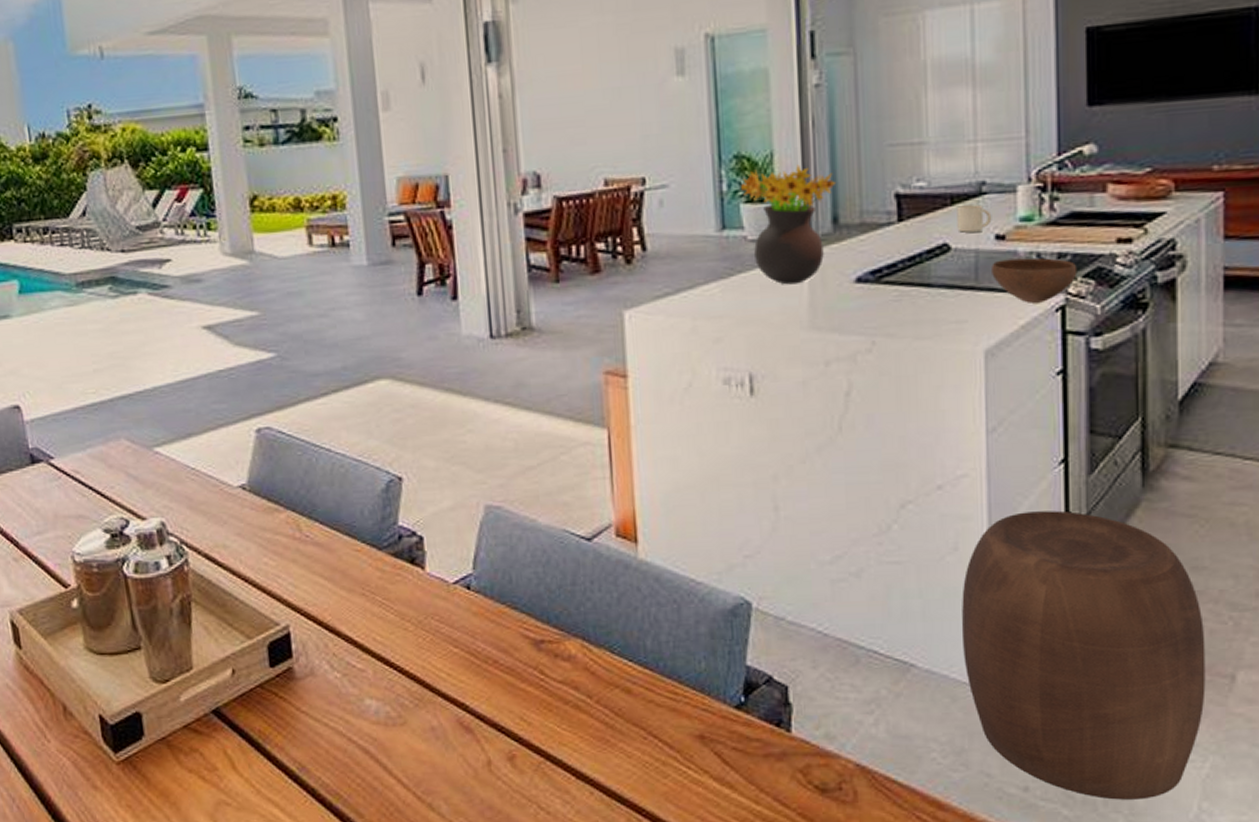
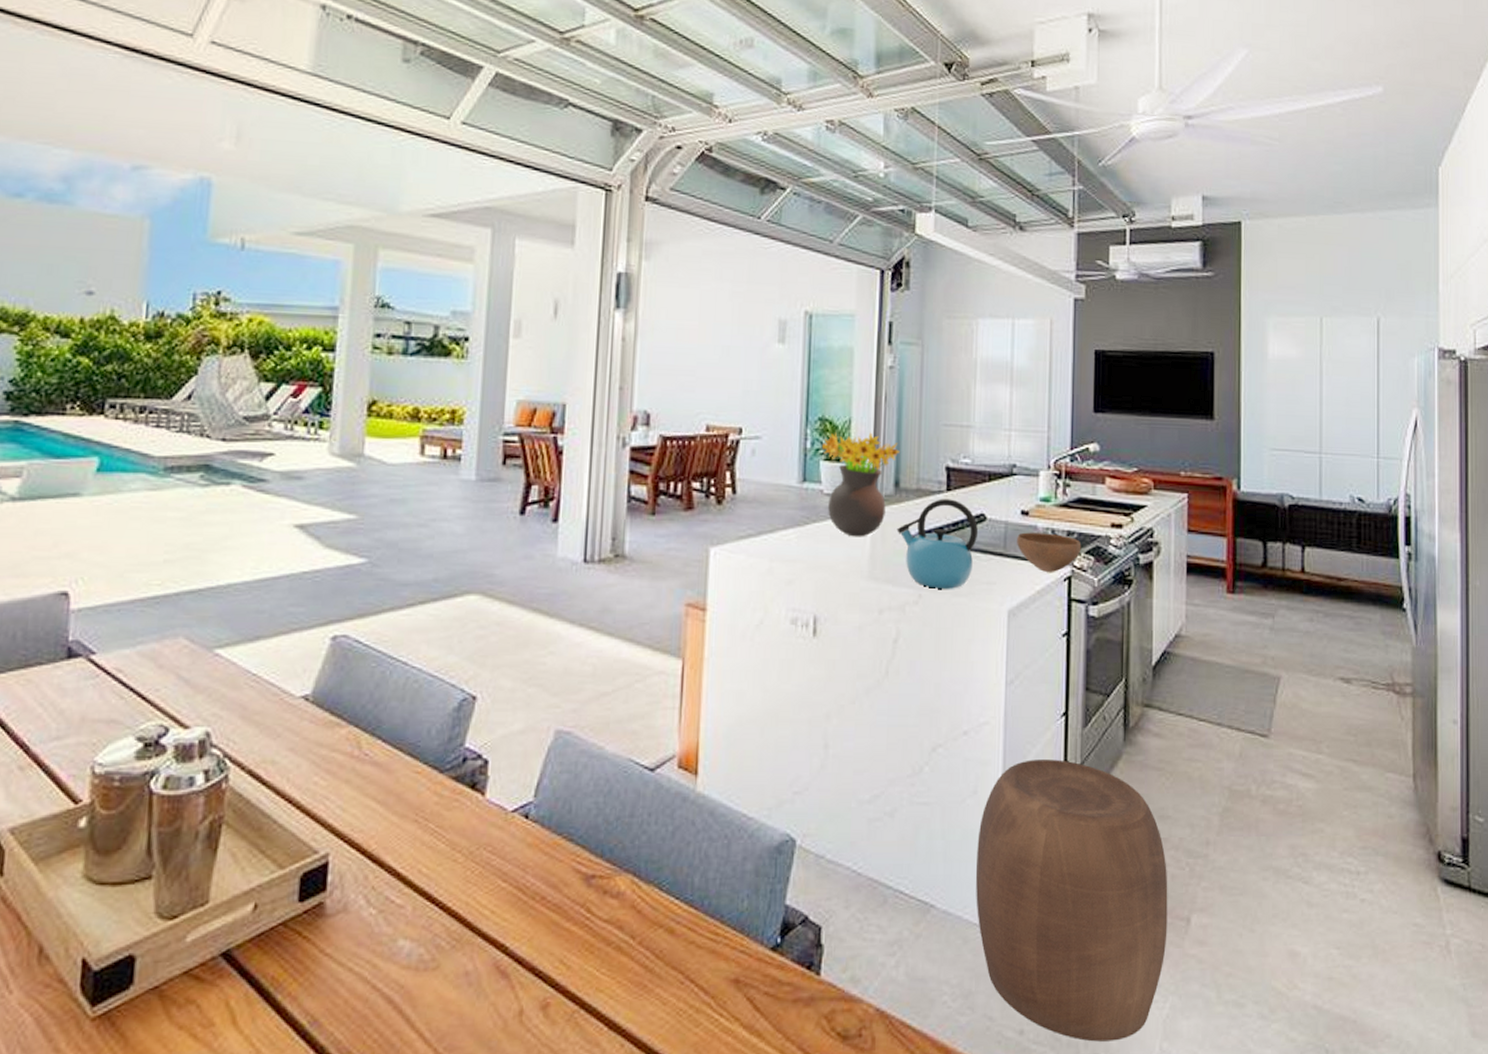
kettle: none [839,230,940,334] -> present [896,499,978,589]
mug: present [957,204,992,233] -> none [992,483,1020,507]

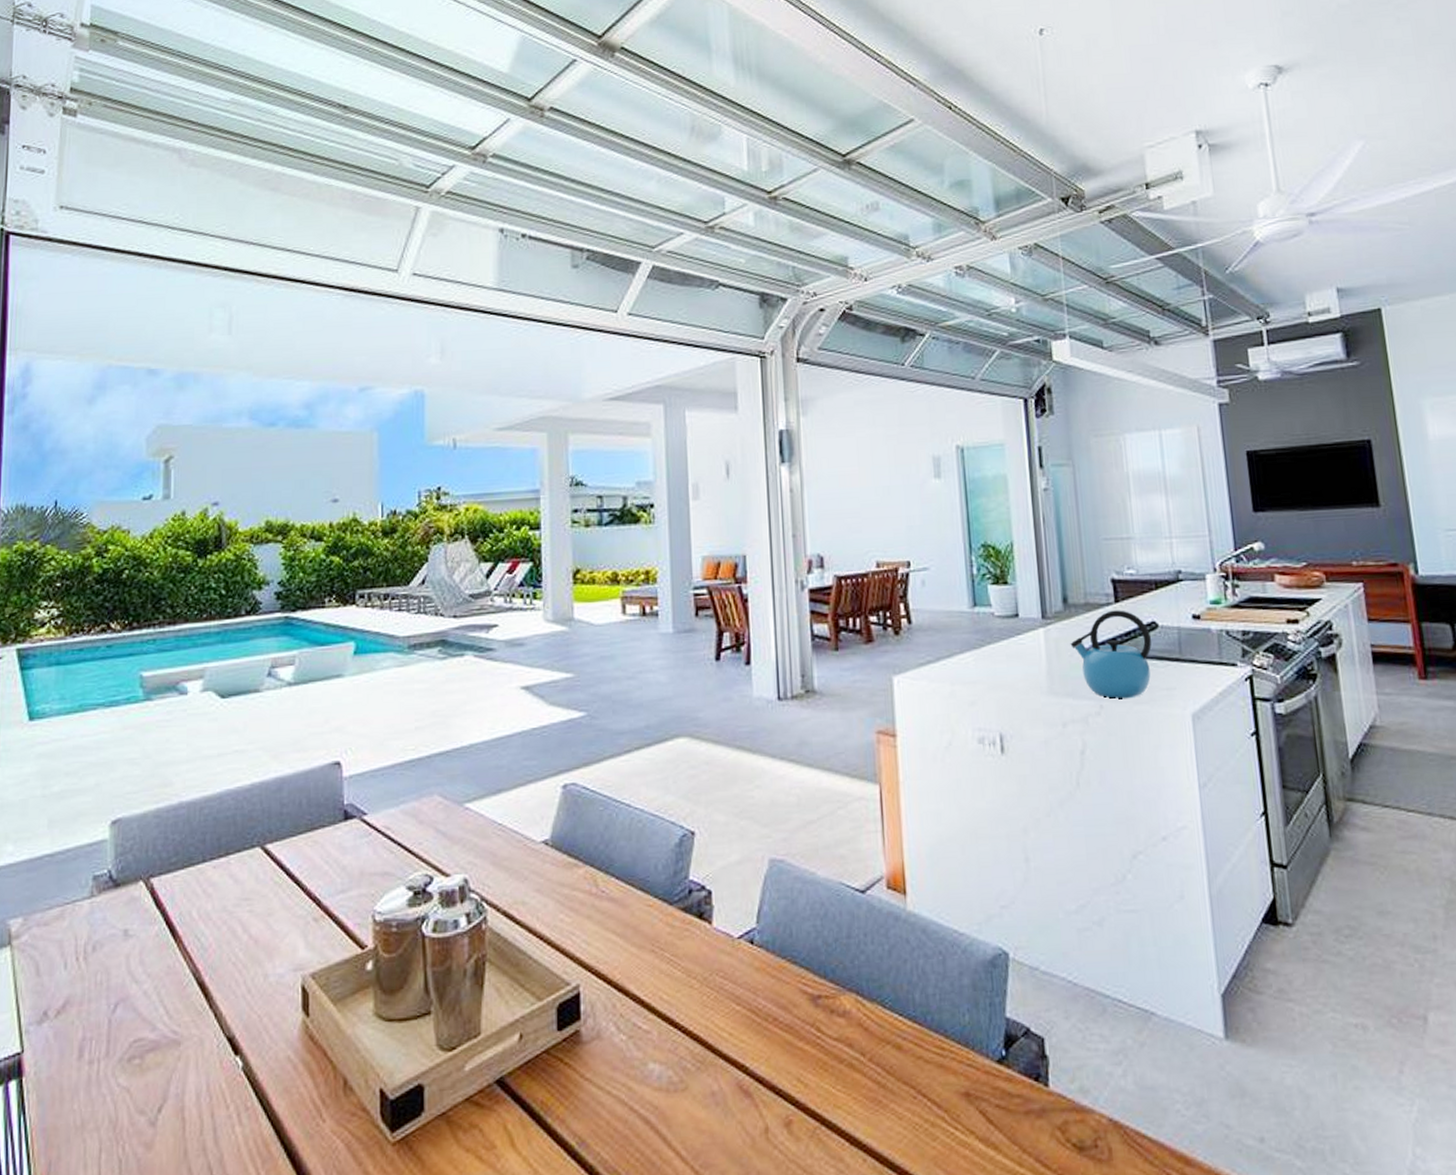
flower arrangement: present [821,432,901,537] -> none [987,553,1065,655]
stool: present [976,759,1168,1042] -> none [1190,860,1405,1149]
bowl: present [1017,532,1082,572] -> none [1191,634,1259,673]

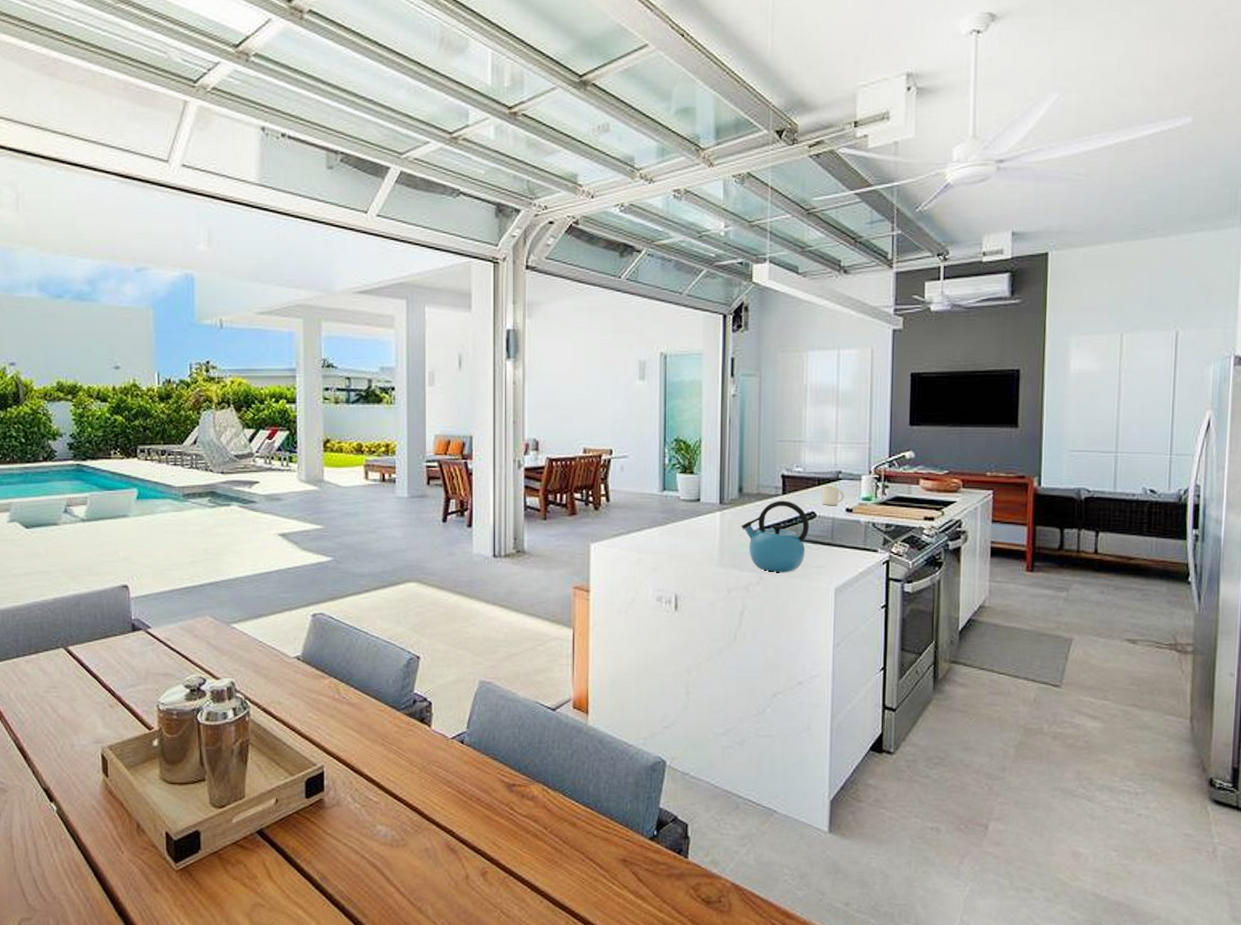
mug: none [1160,589,1189,613] -> present [821,487,845,506]

